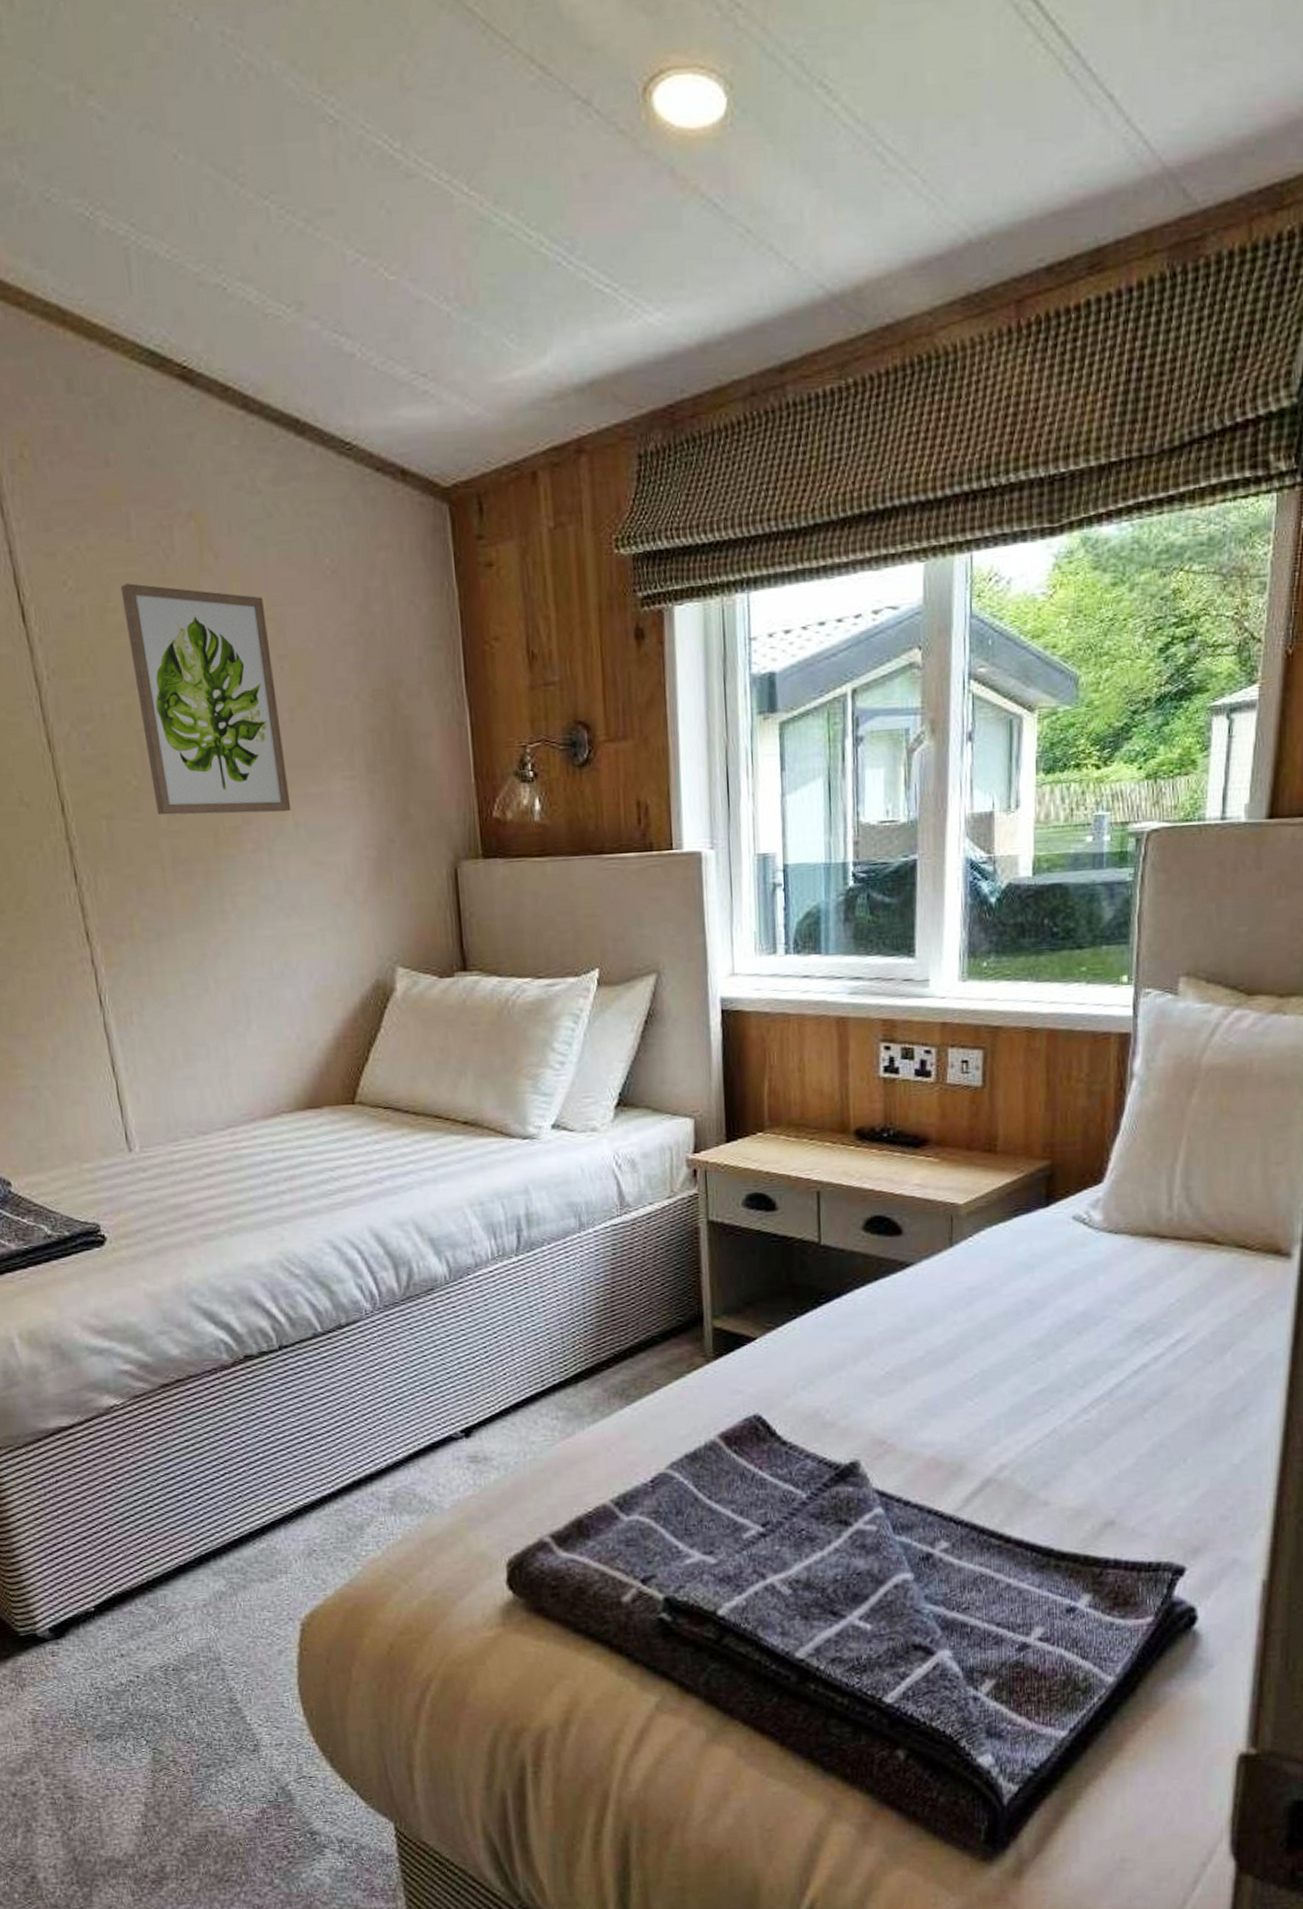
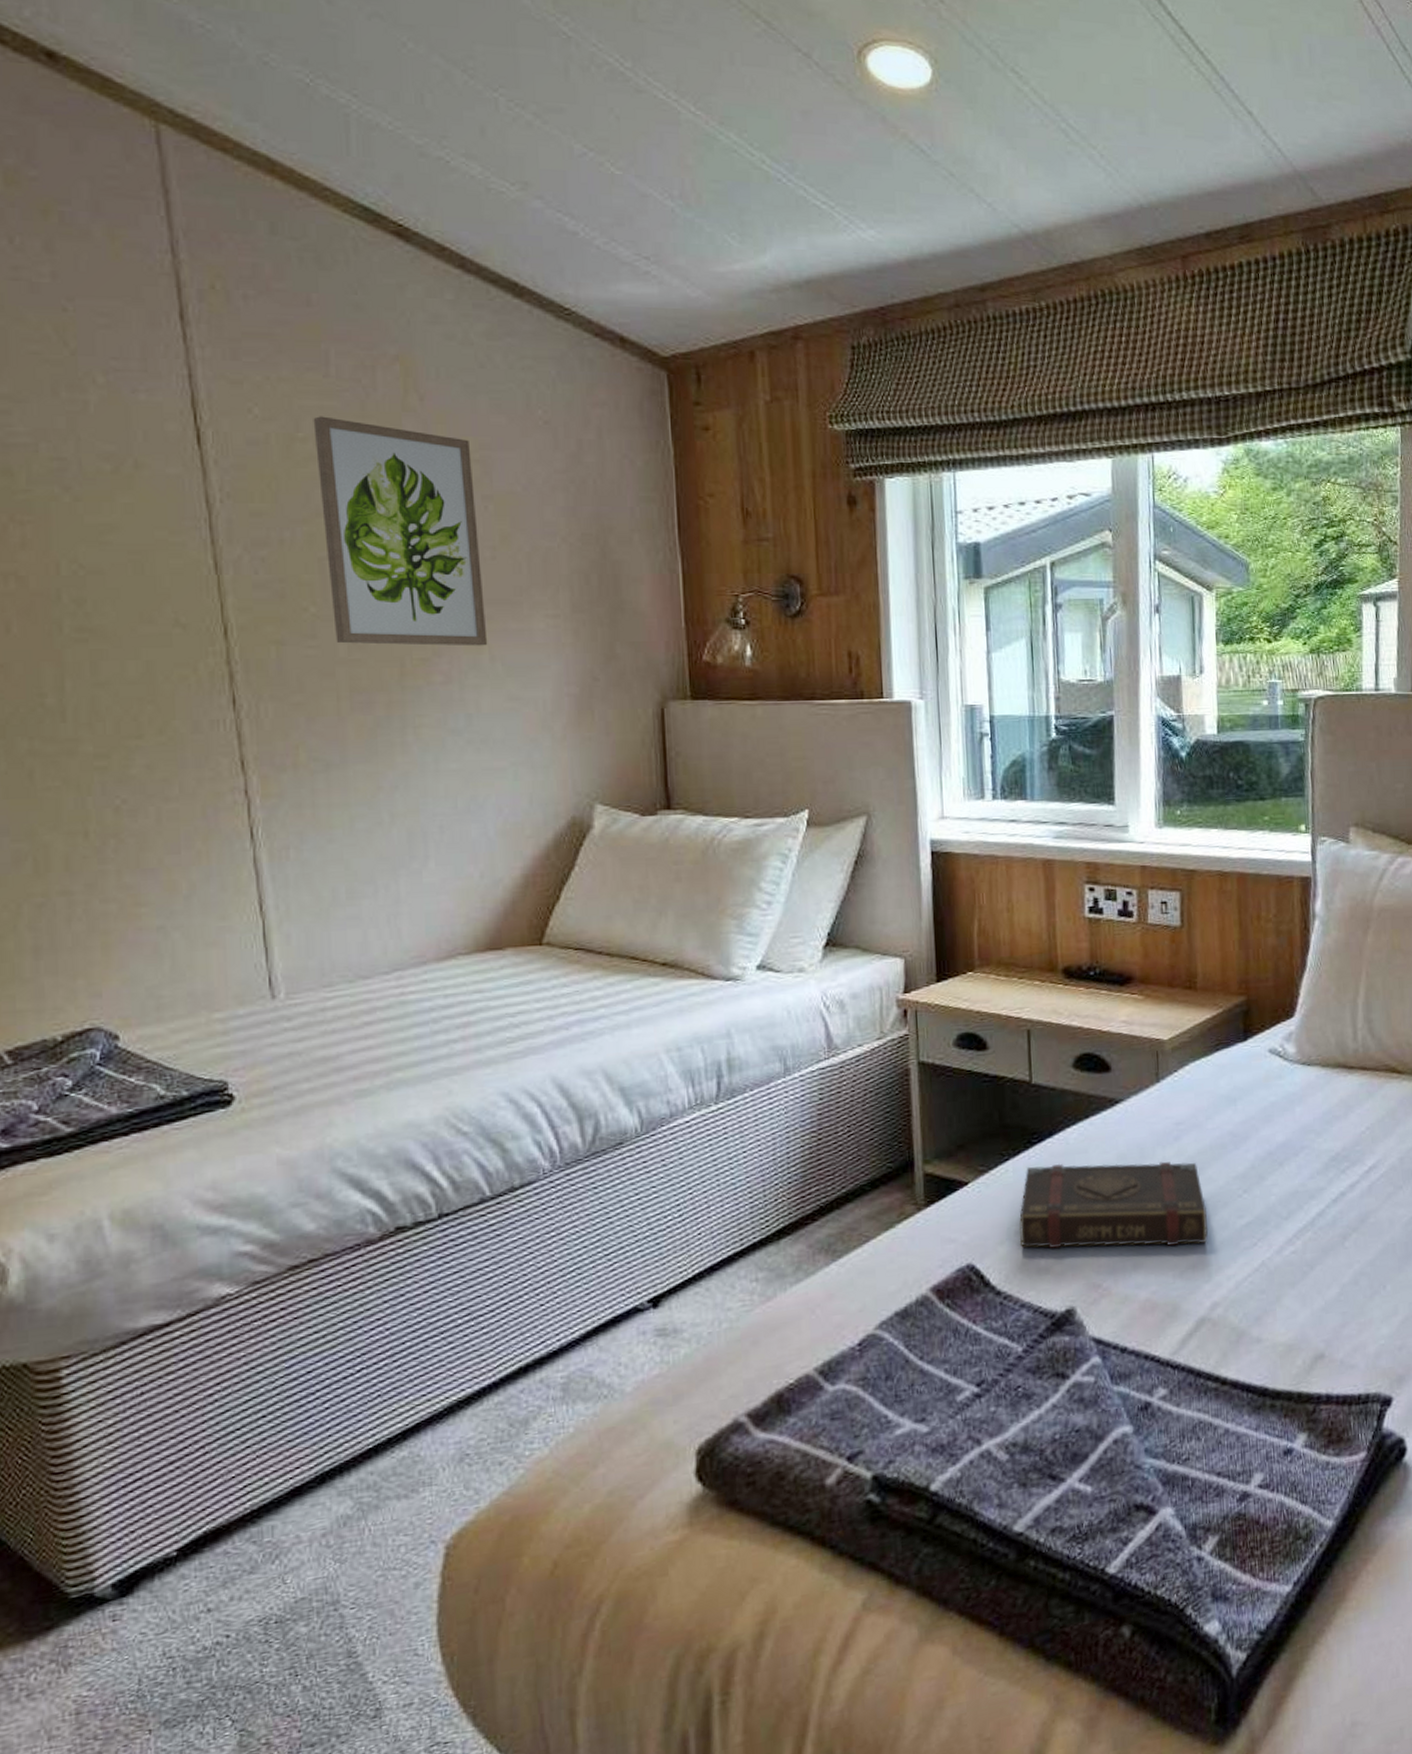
book: none [805,1323,999,1409] -> present [1019,1161,1209,1249]

